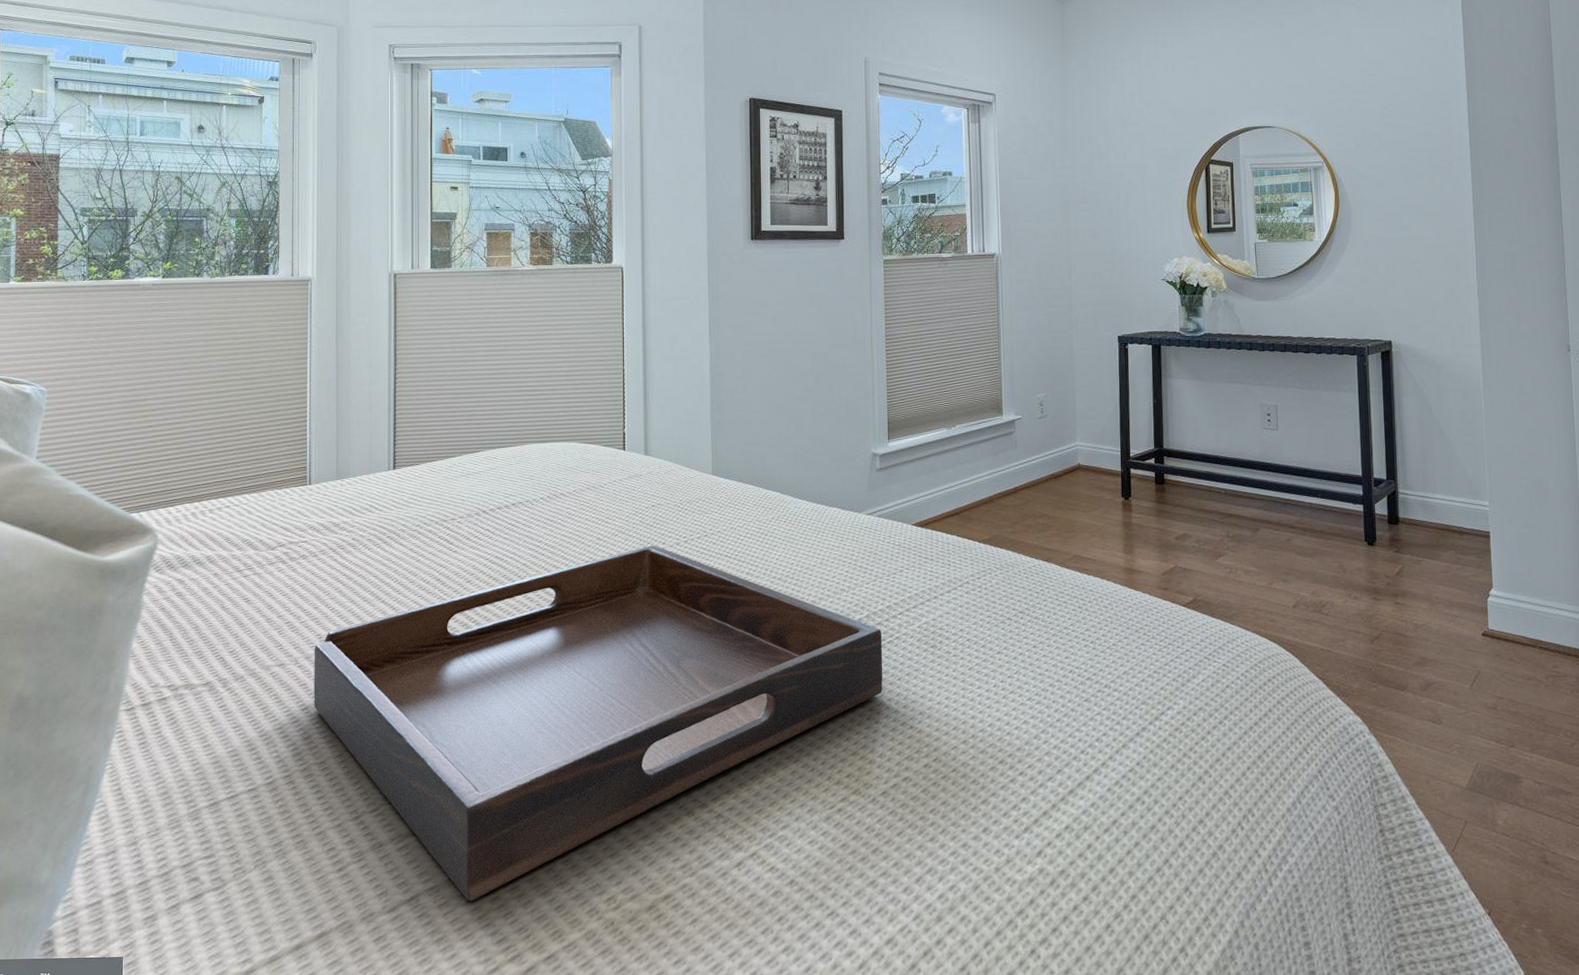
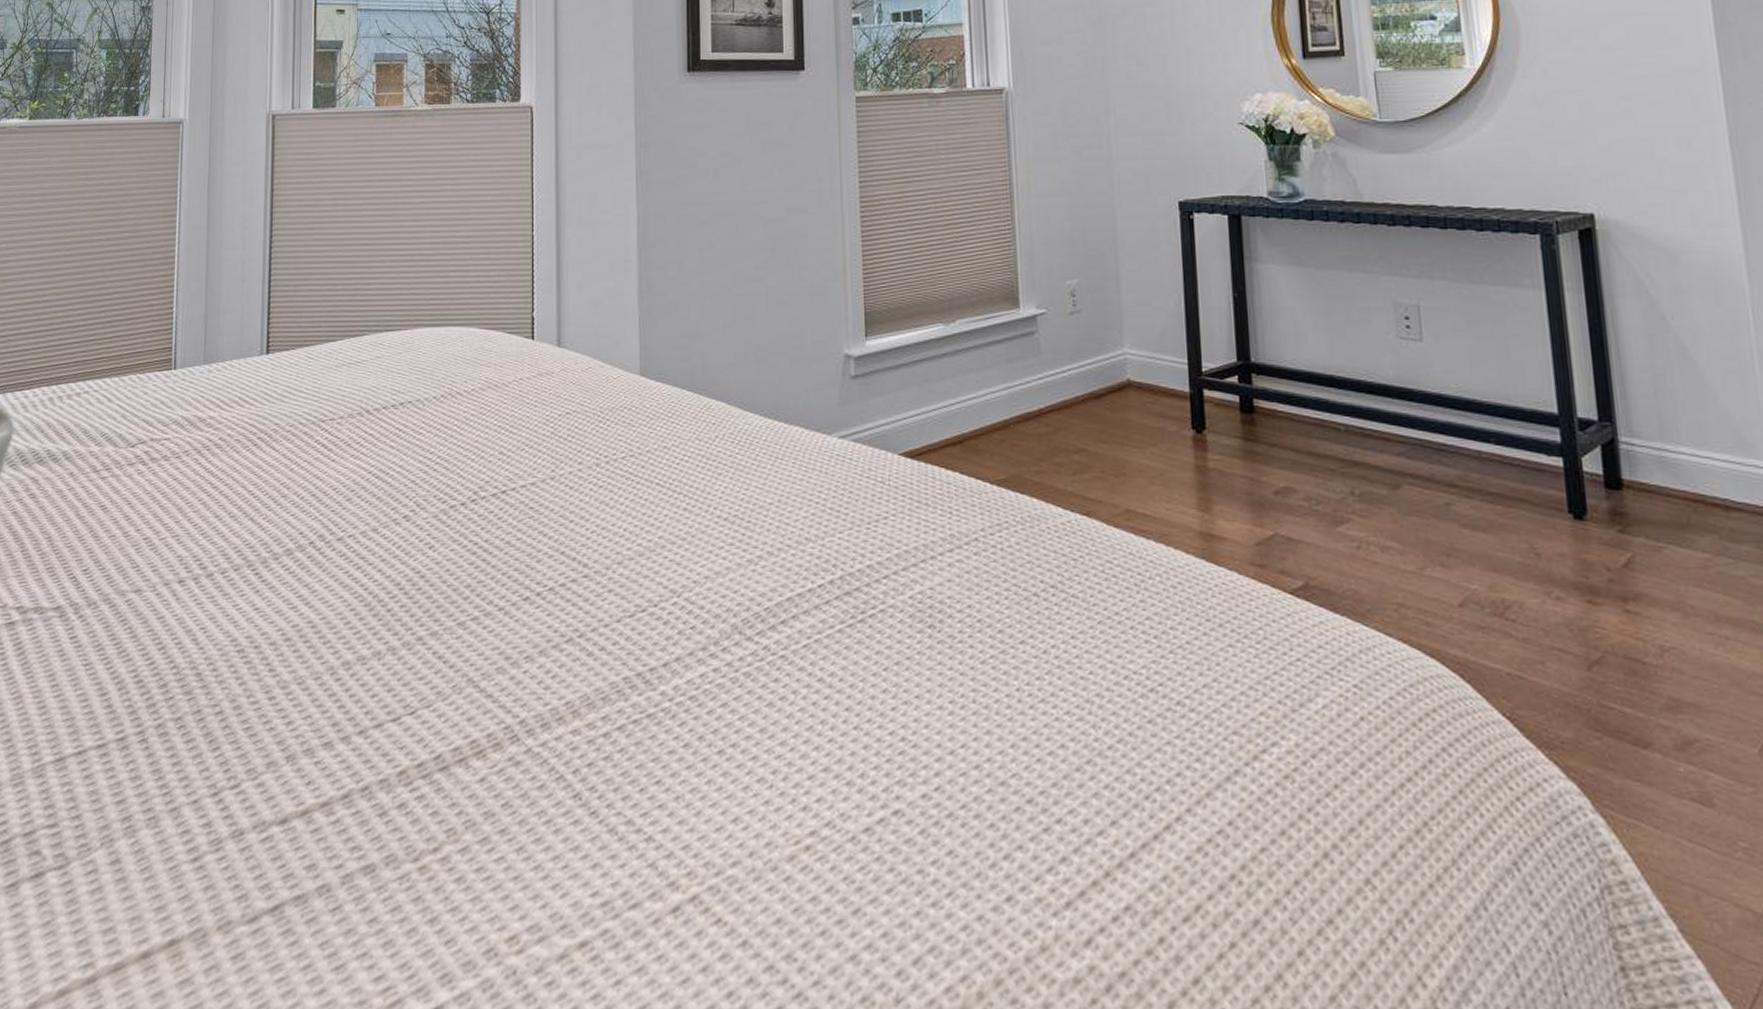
serving tray: present [314,545,883,902] -> none [171,465,864,921]

